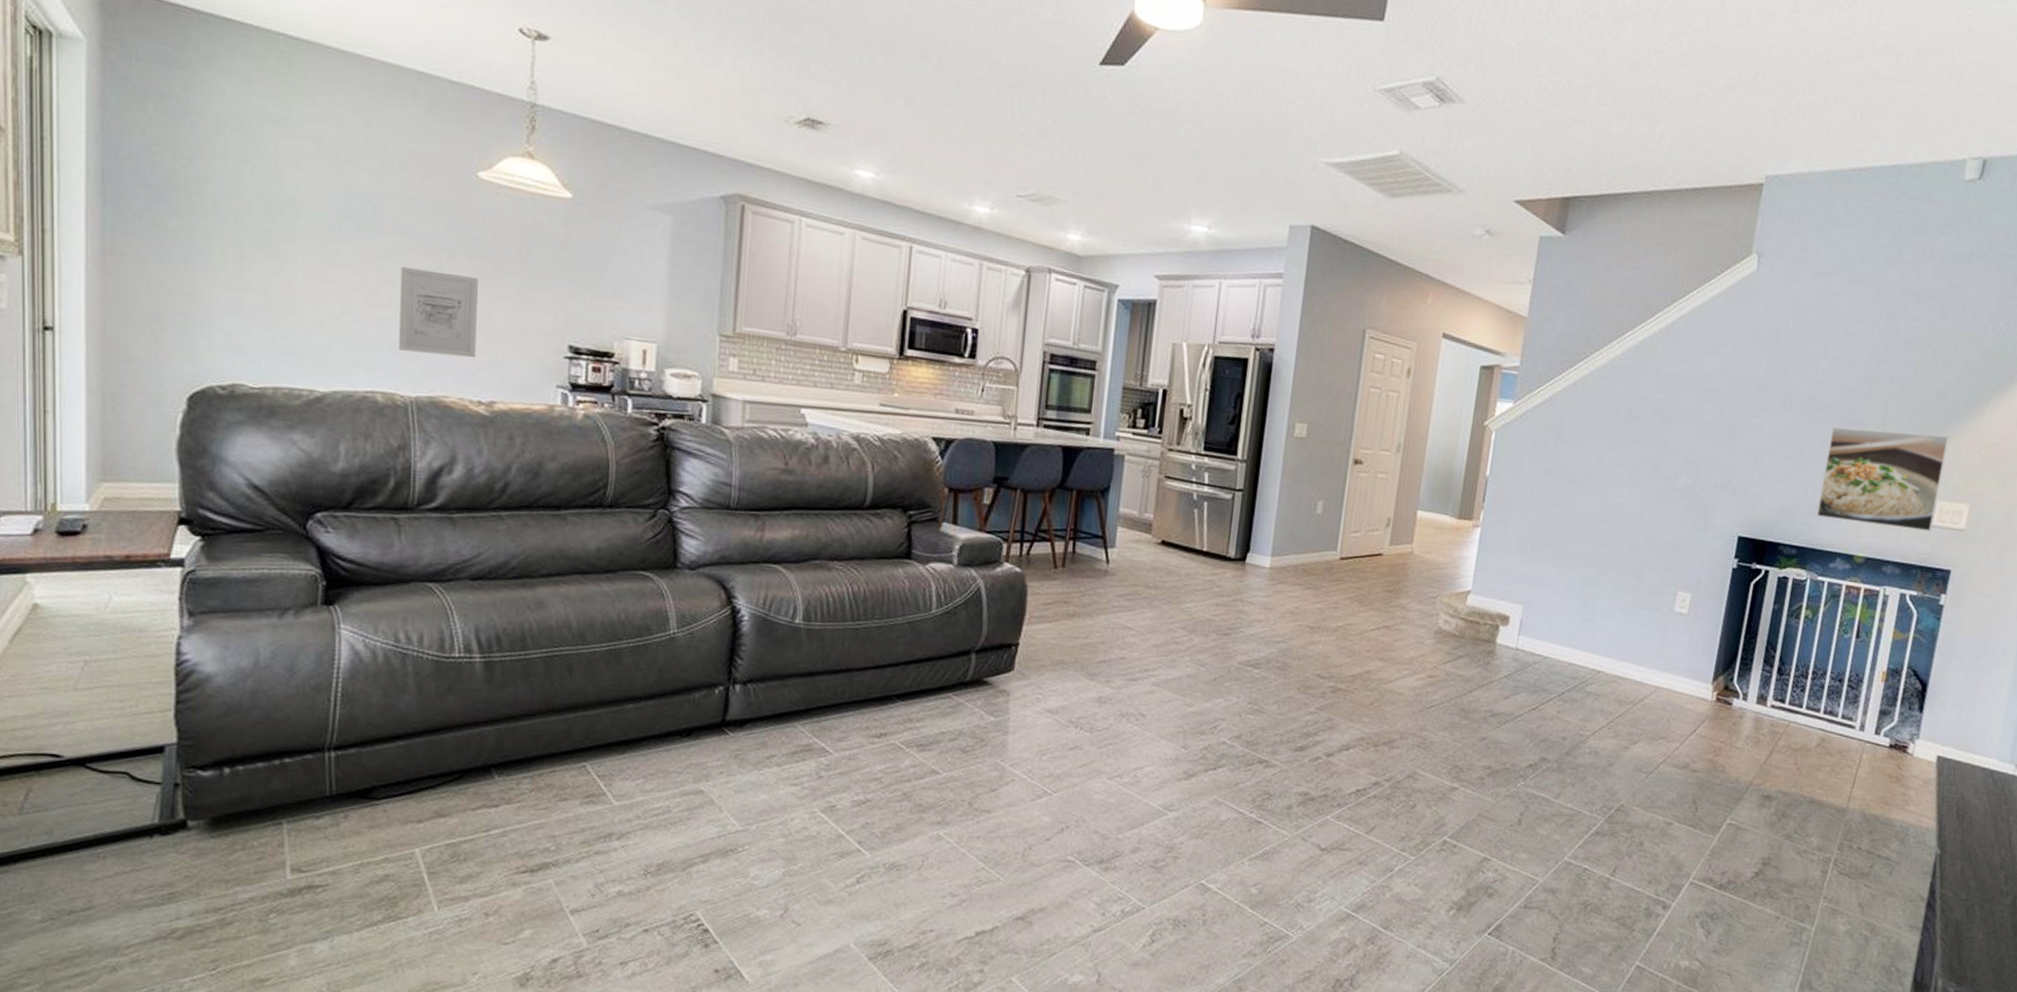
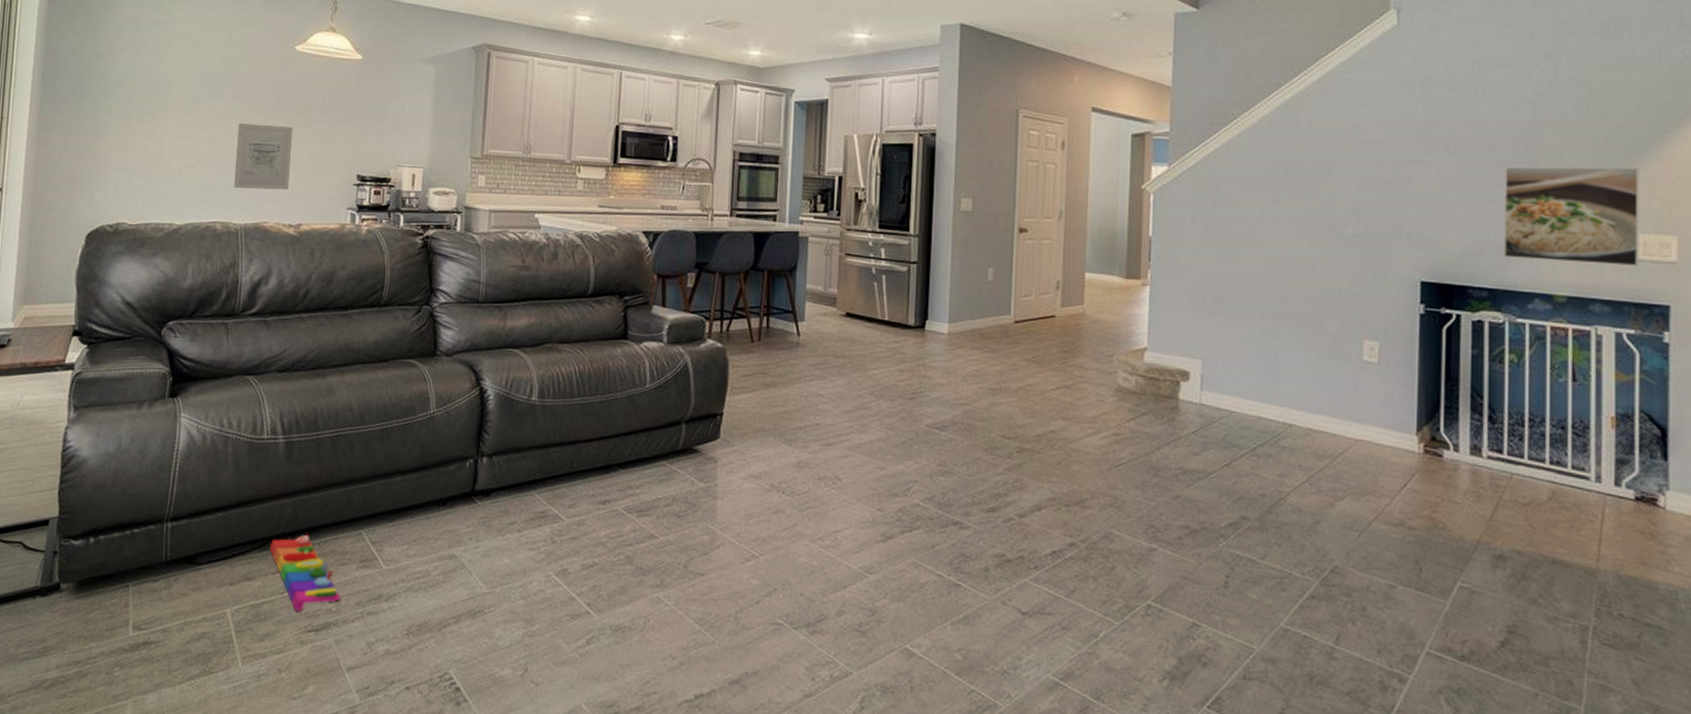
knob puzzle: none [468,766,561,852] -> present [269,534,340,612]

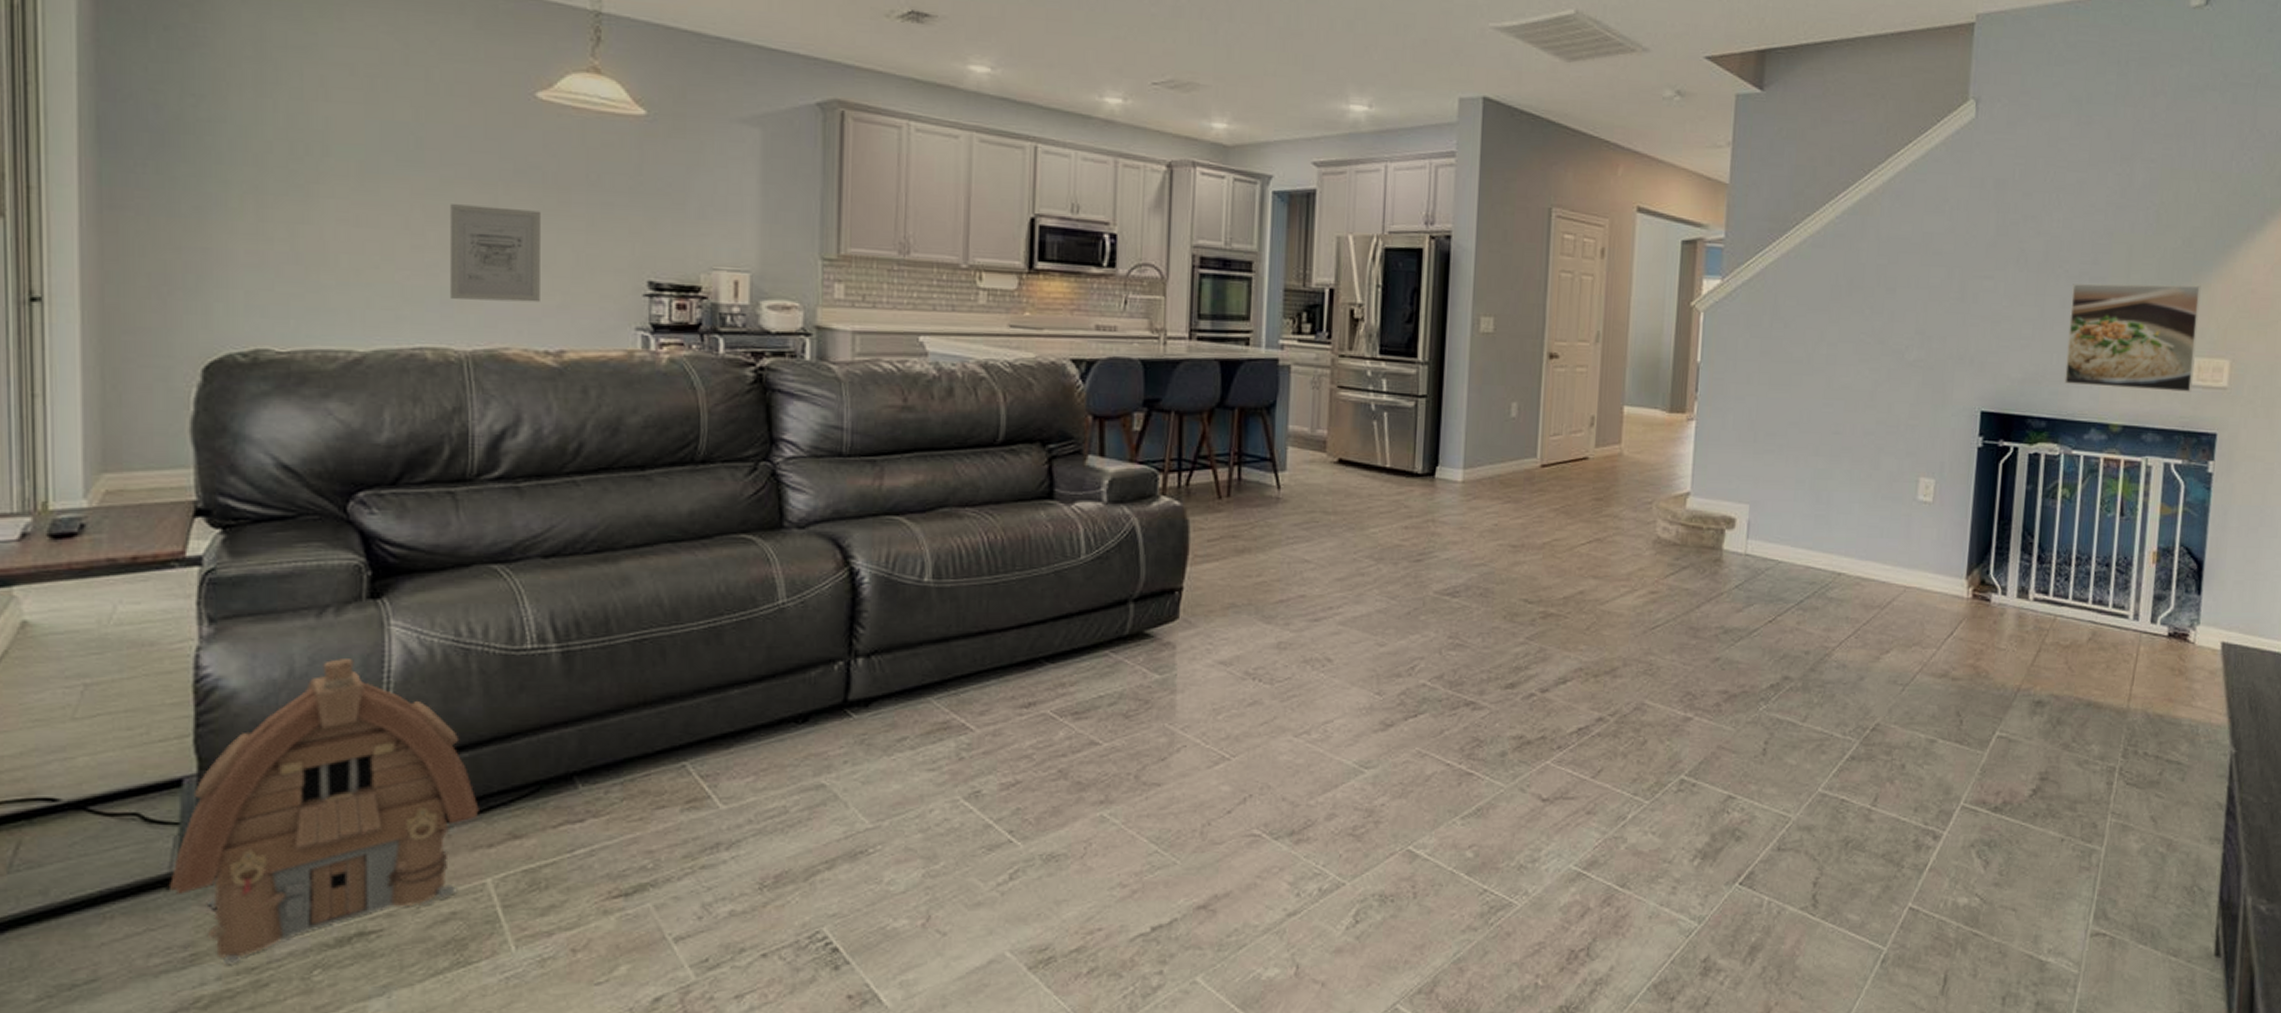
toy house: none [34,439,226,657] -> present [168,659,479,964]
knob puzzle: present [269,534,340,612] -> none [546,772,659,874]

